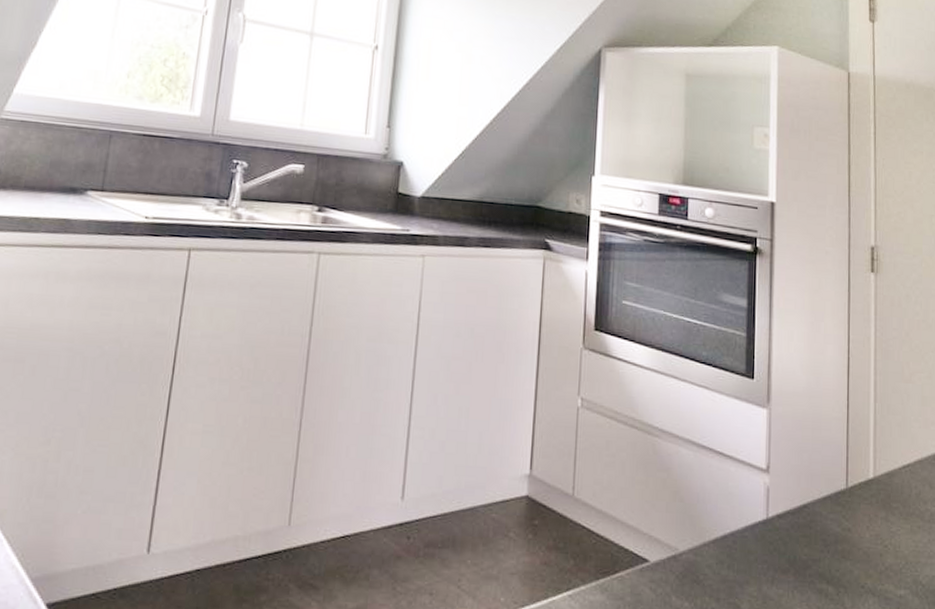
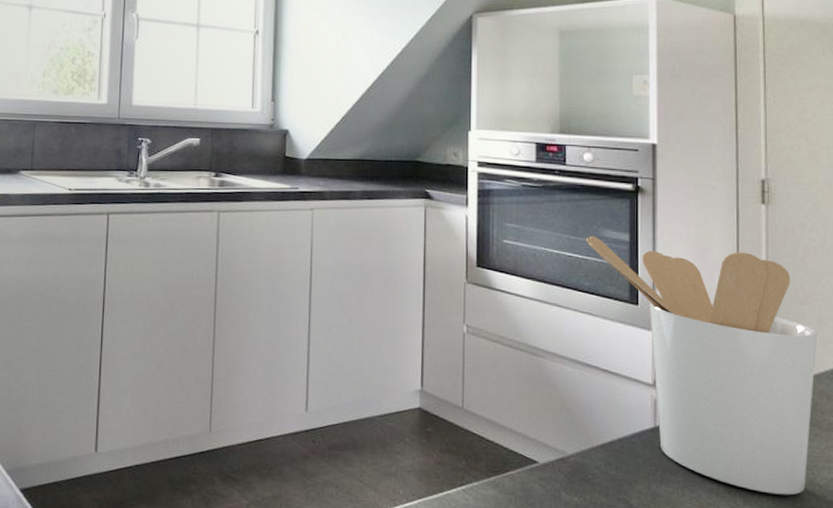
utensil holder: none [704,299,921,596] -> present [585,236,818,495]

